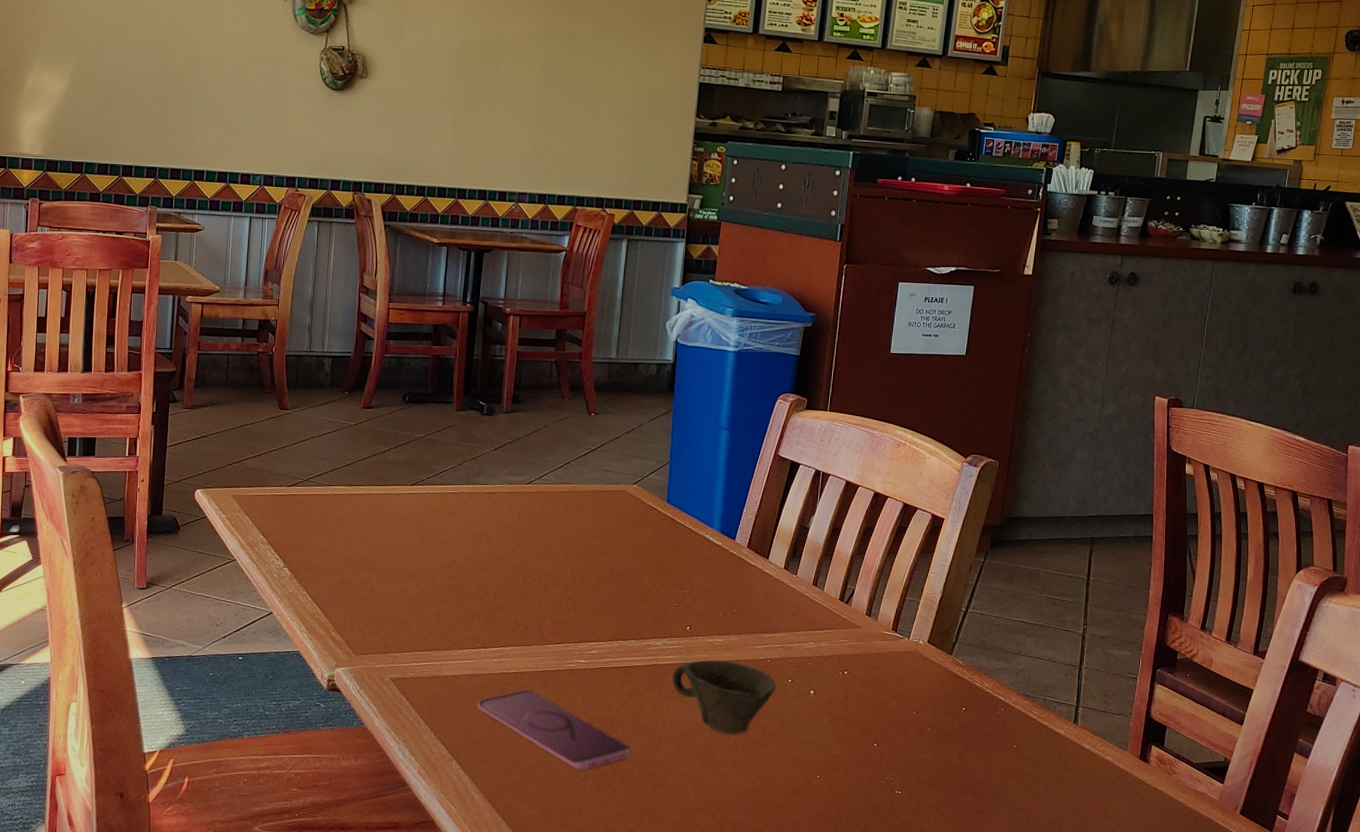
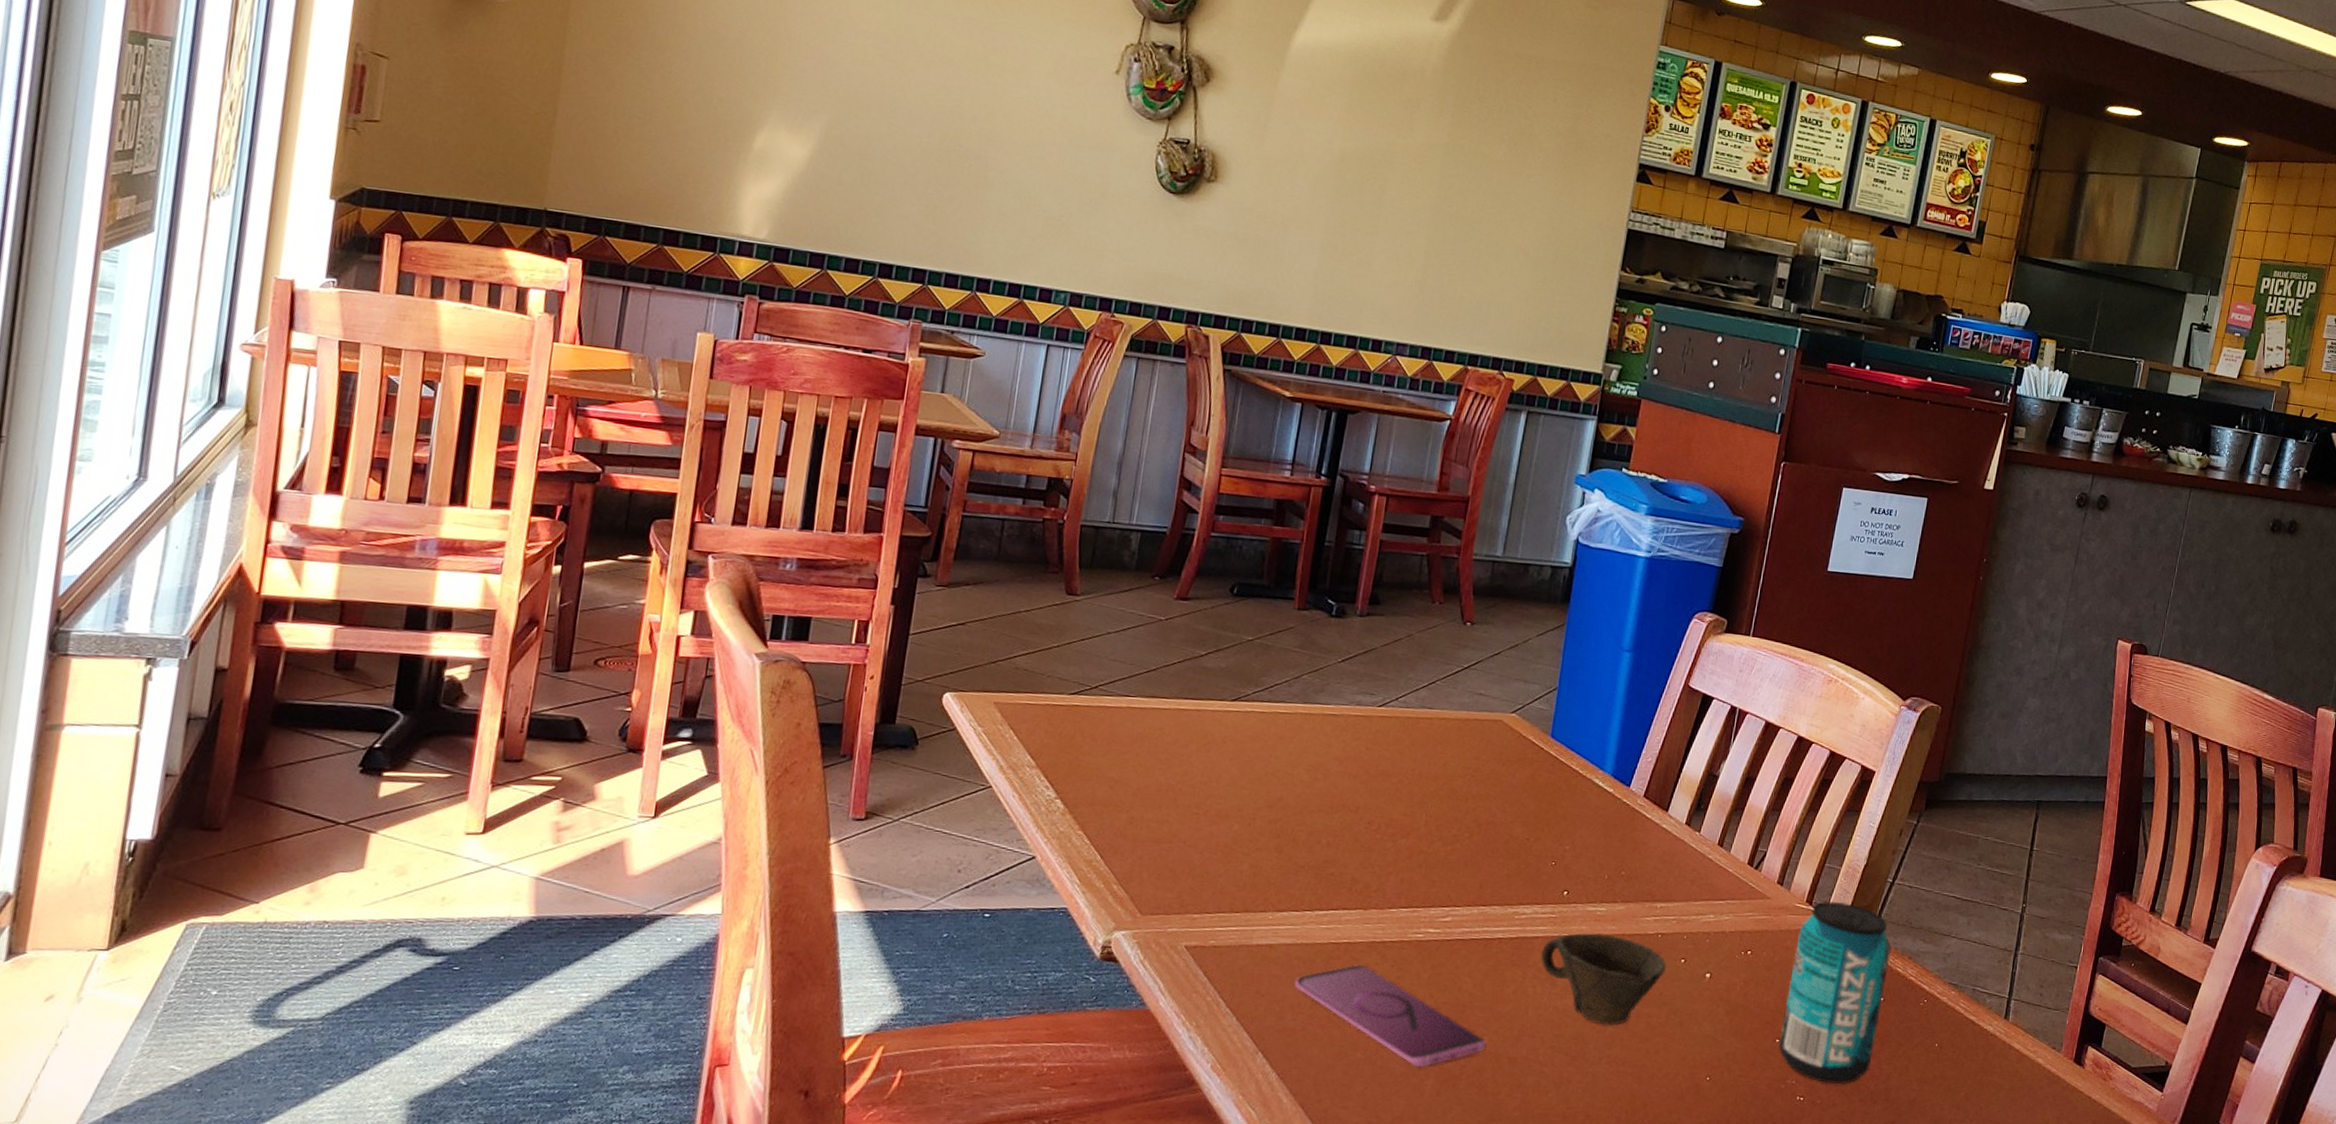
beverage can: none [876,628,969,780] -> present [1778,901,1892,1084]

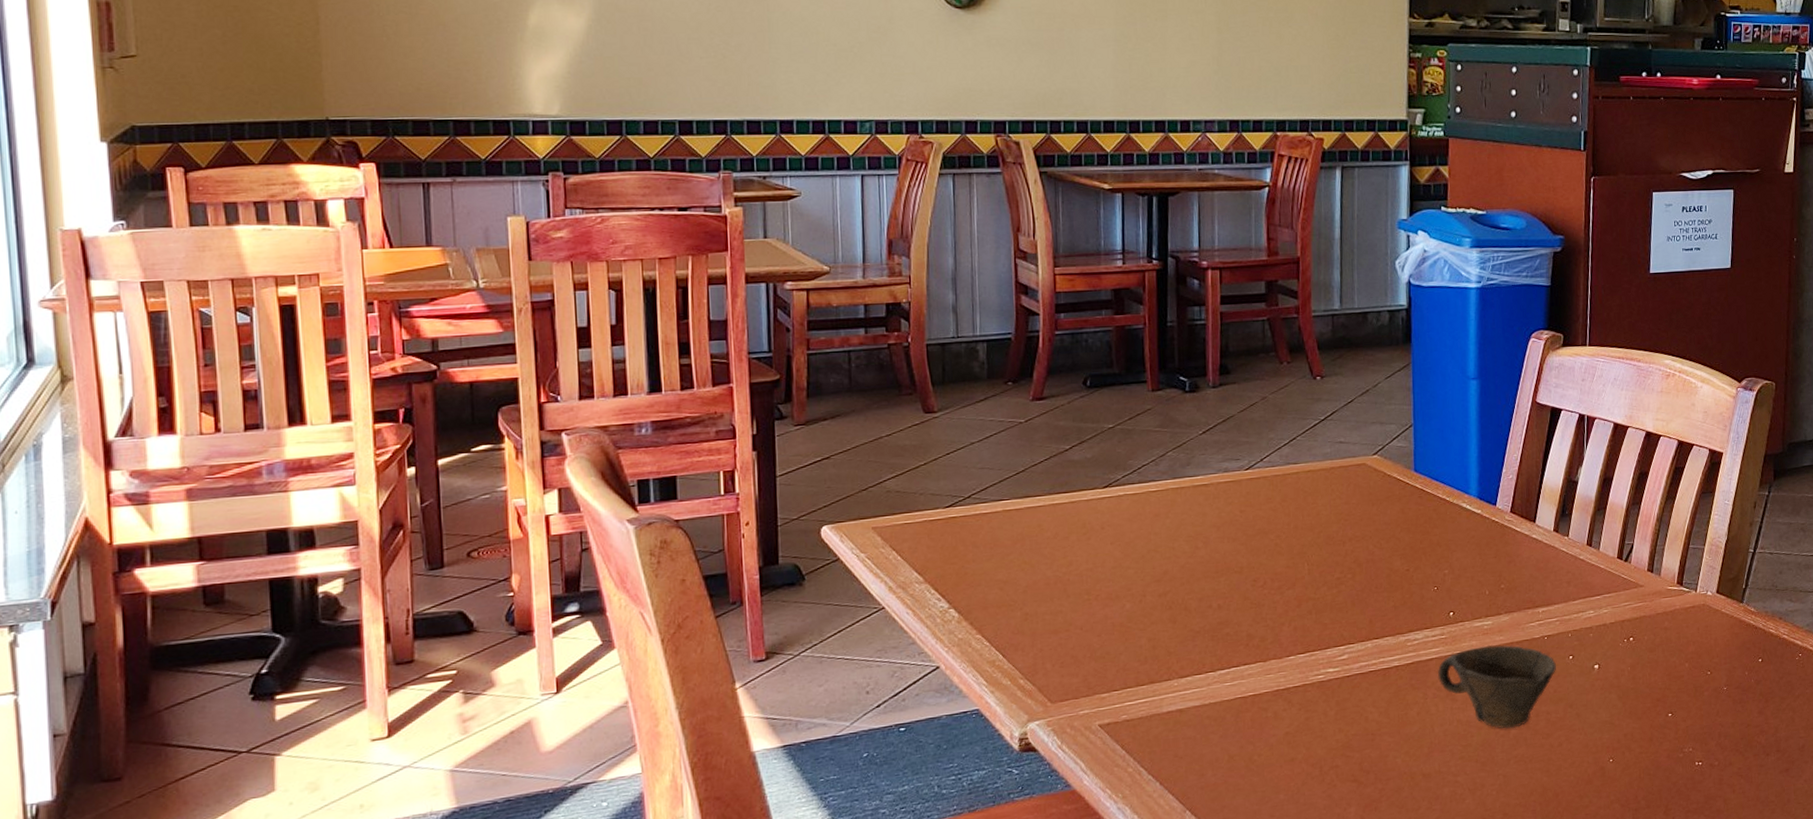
smartphone: present [1294,964,1486,1067] -> none [1209,713,1399,798]
beverage can: present [1778,901,1892,1084] -> none [1671,577,1762,746]

